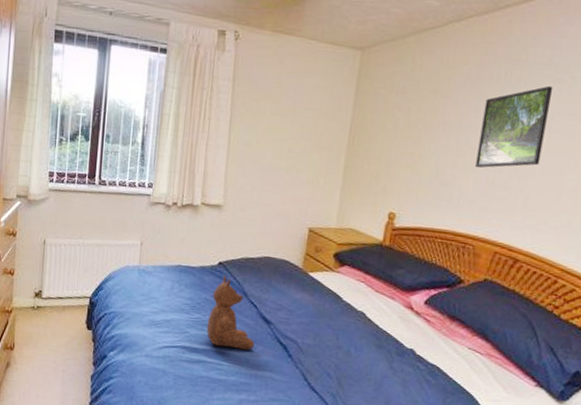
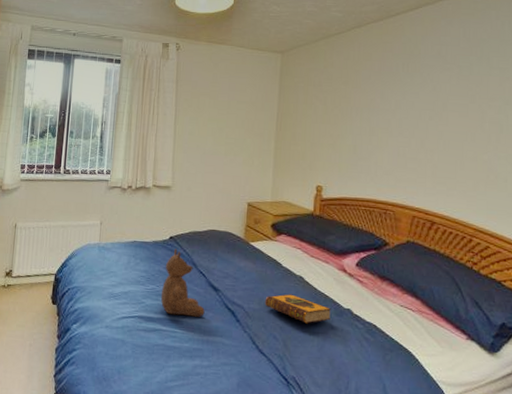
hardback book: none [320,330,394,363] -> present [265,294,332,324]
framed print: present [475,85,552,168] -> none [387,74,443,144]

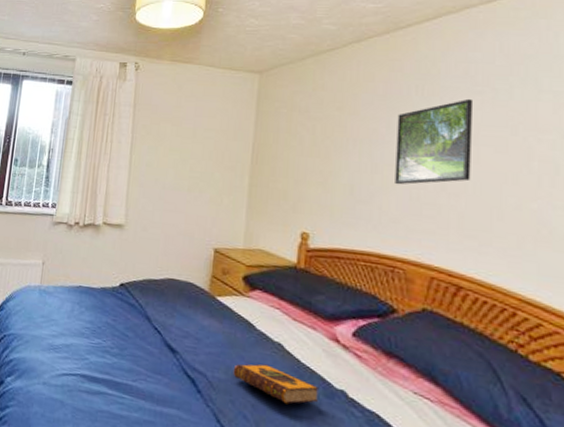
teddy bear: present [160,248,205,317] -> none [107,298,159,383]
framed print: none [387,74,443,144] -> present [395,98,472,185]

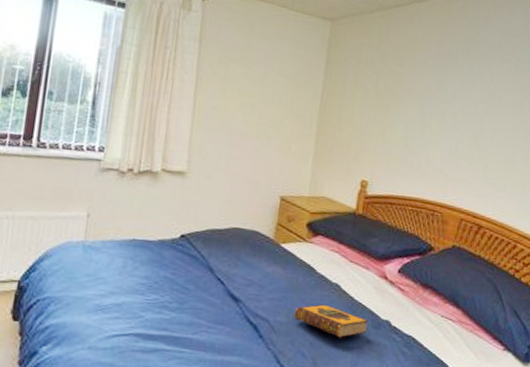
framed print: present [395,98,472,185] -> none [440,65,502,139]

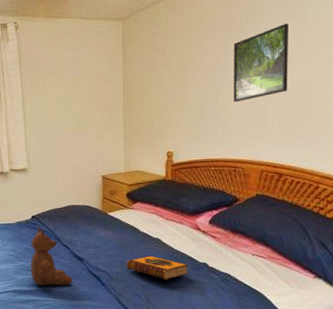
teddy bear: none [165,250,221,333] -> present [30,226,72,286]
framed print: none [440,65,502,139] -> present [233,23,288,103]

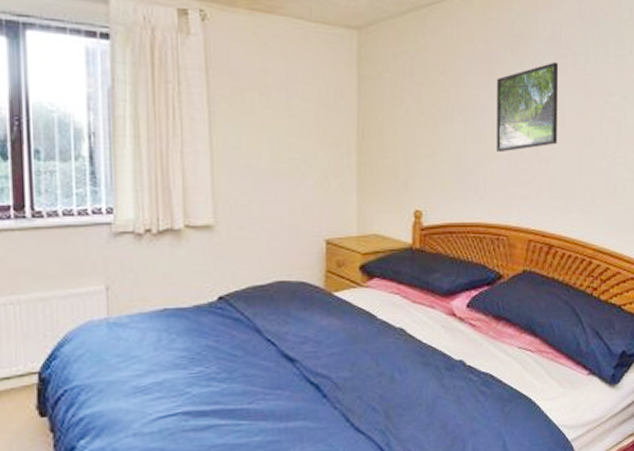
teddy bear: present [30,226,72,286] -> none [213,312,279,403]
hardback book: present [126,255,189,280] -> none [358,352,441,386]

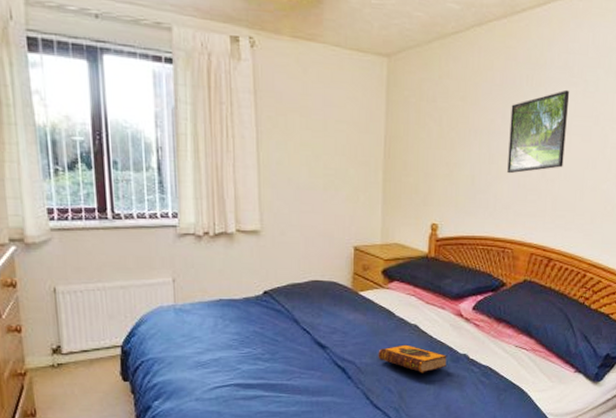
hardback book: none [358,352,441,386] -> present [378,344,448,373]

